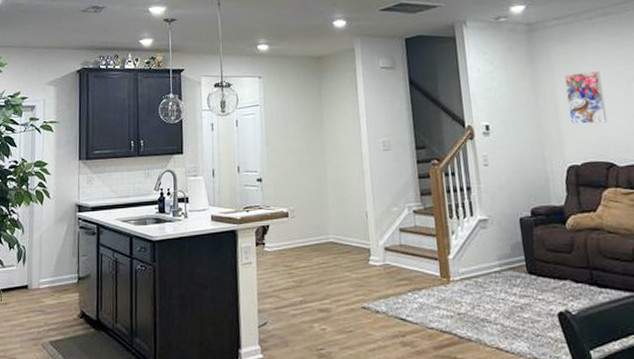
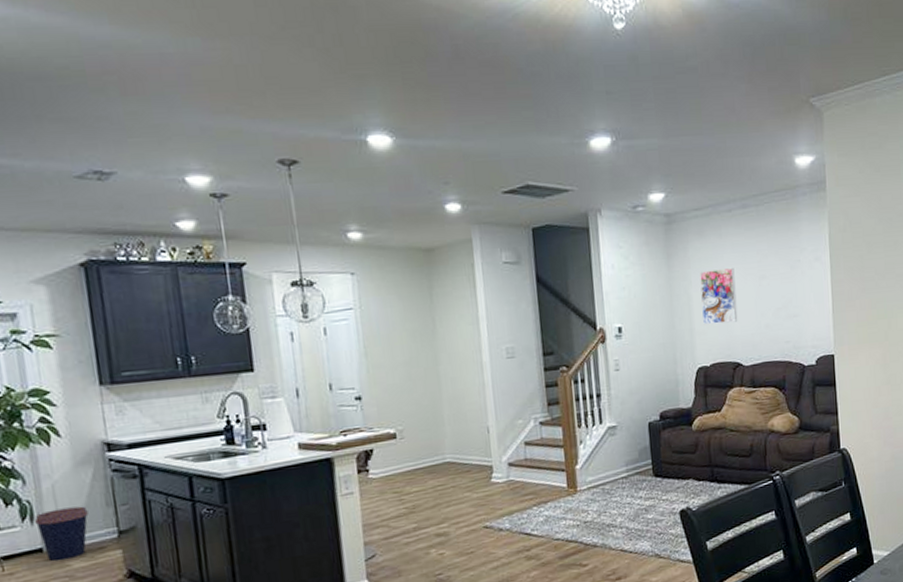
coffee cup: none [26,254,60,297] -> present [35,506,89,562]

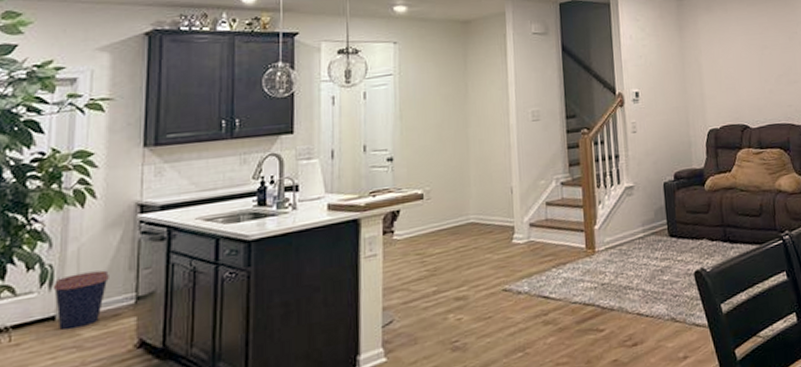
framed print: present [699,267,738,325] -> none [708,38,744,90]

